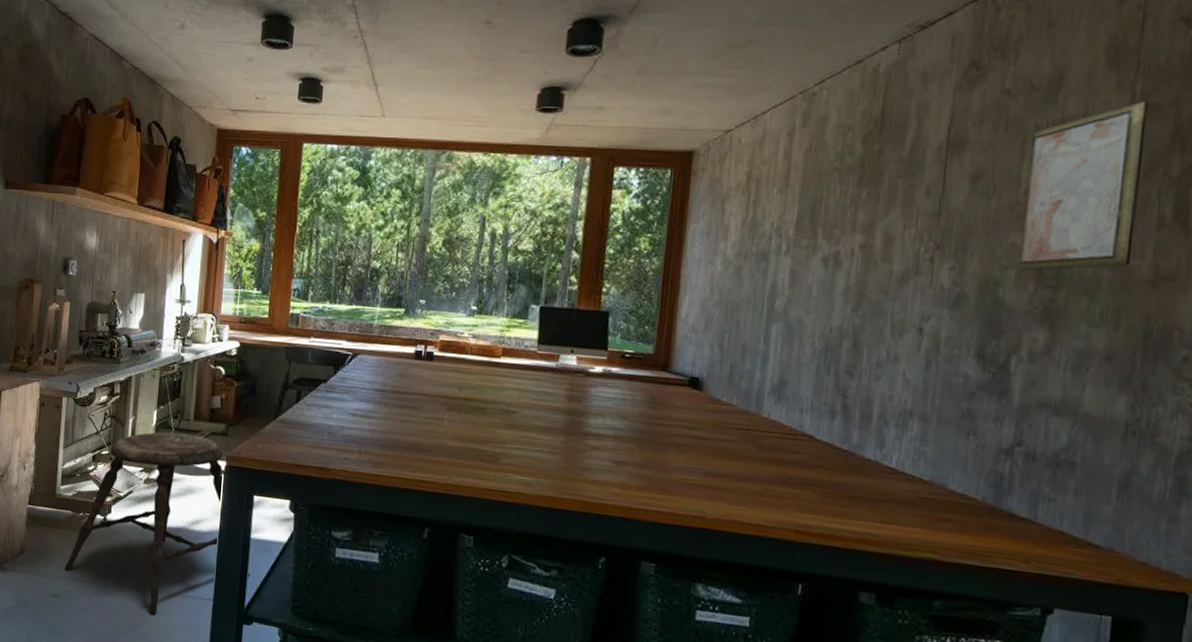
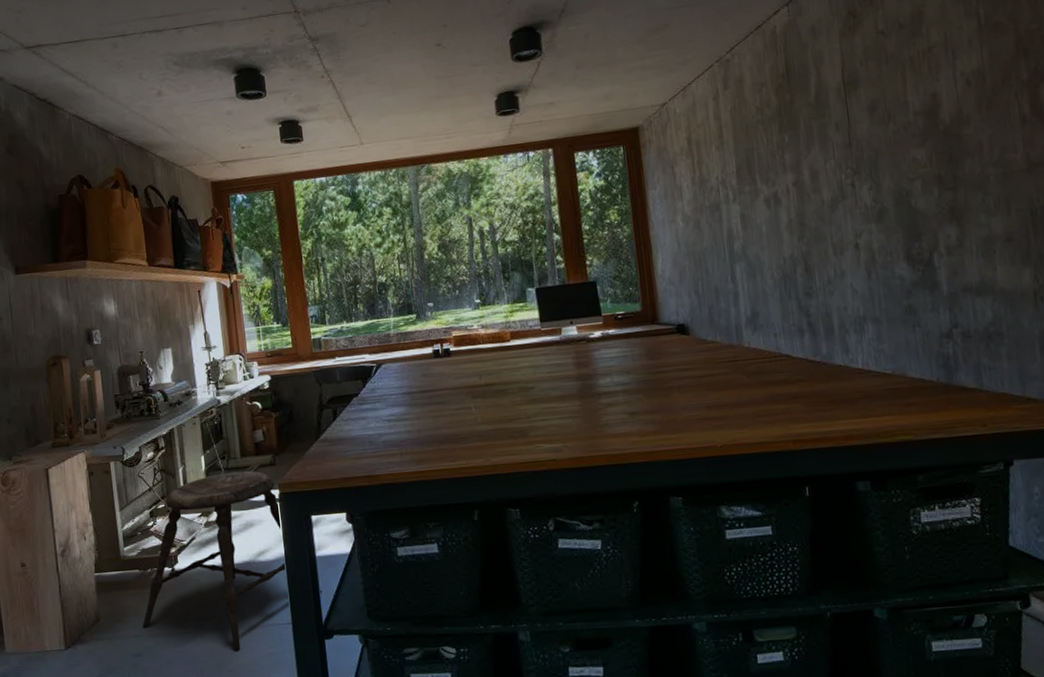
wall art: present [1019,100,1149,271] -> none [909,21,1008,180]

